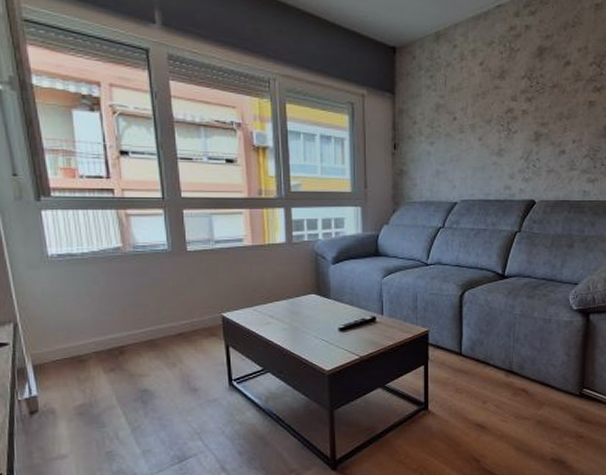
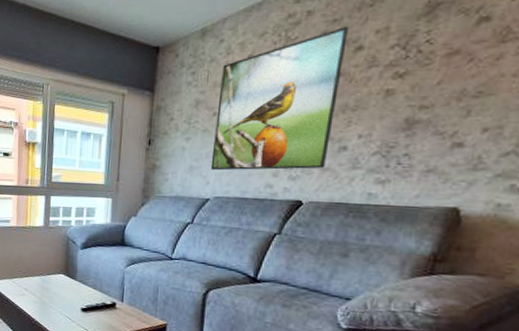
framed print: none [455,42,558,174] -> present [210,25,348,171]

